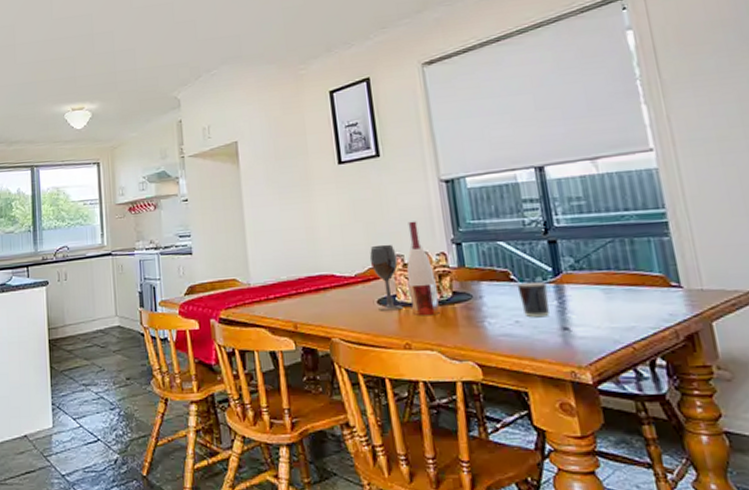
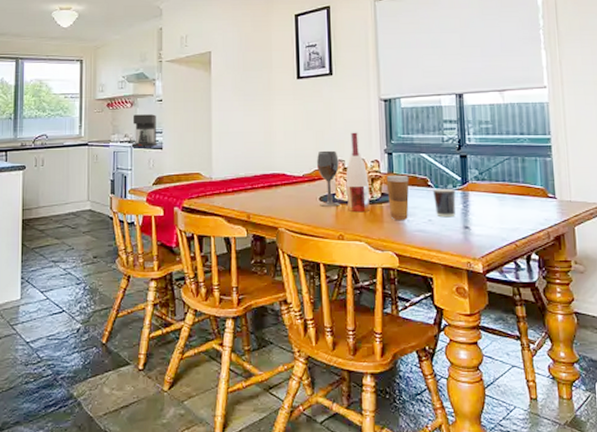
coffee maker: none [157,216,186,254] -> present [131,114,157,147]
beverage cup: none [456,268,489,324] -> present [386,175,409,221]

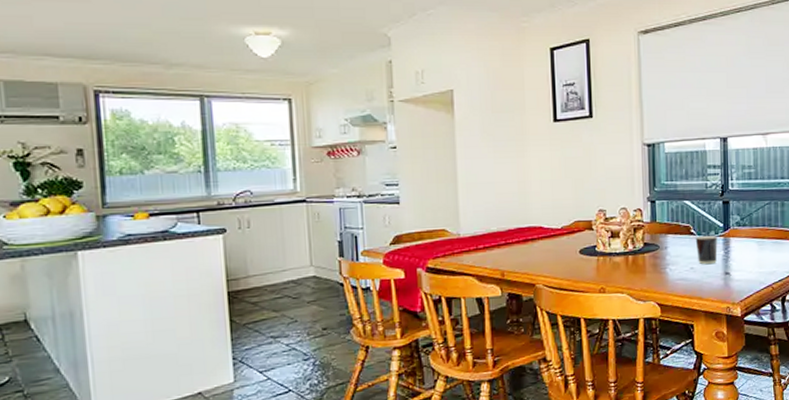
coffee maker: present [131,114,157,147] -> none [361,164,393,203]
wine glass: present [316,150,340,208] -> none [575,200,601,261]
wine bottle: present [346,132,370,213] -> none [607,180,632,264]
beverage cup: present [386,175,409,221] -> none [649,223,672,271]

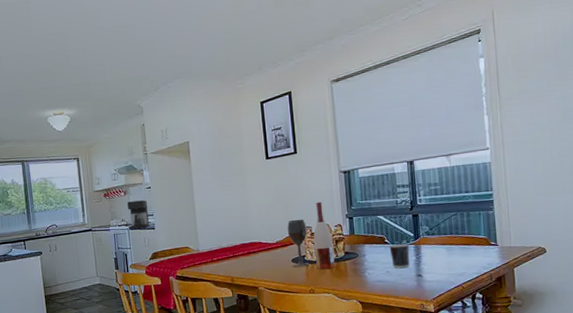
coffee maker: none [361,164,393,203] -> present [127,200,150,229]
wine glass: none [575,200,601,261] -> present [287,219,310,268]
wine bottle: none [607,180,632,264] -> present [313,202,335,270]

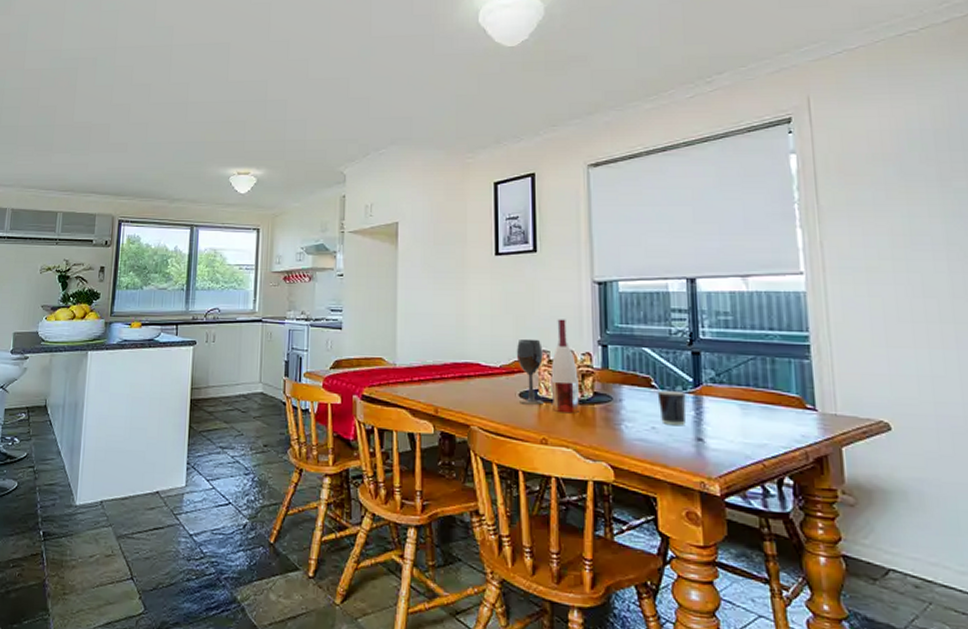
coffee maker: present [127,200,150,229] -> none [308,290,336,326]

